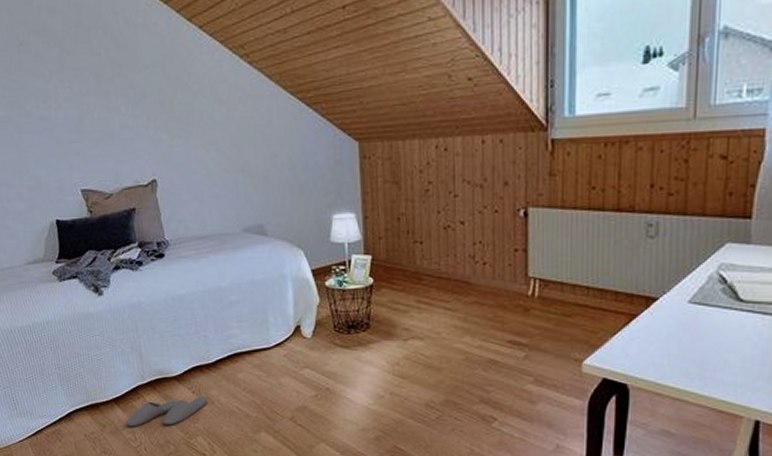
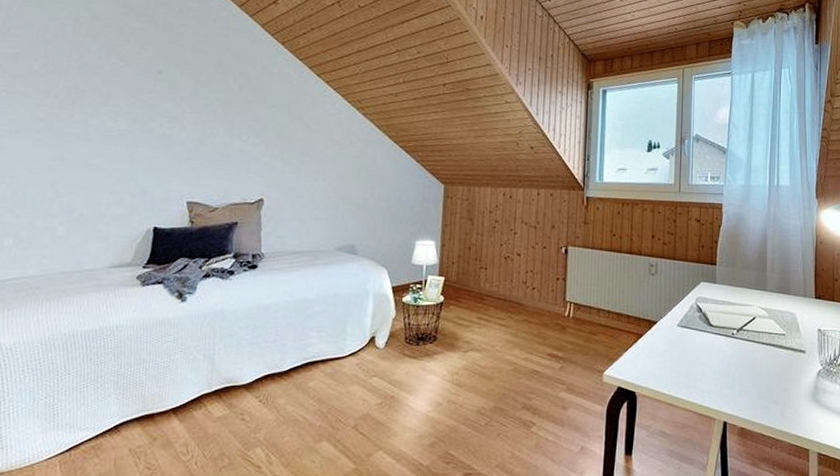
slippers: present [125,397,207,427] -> none [180,405,273,439]

